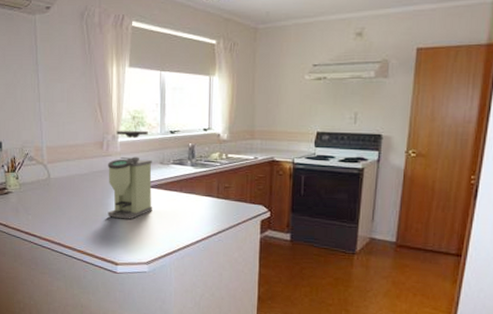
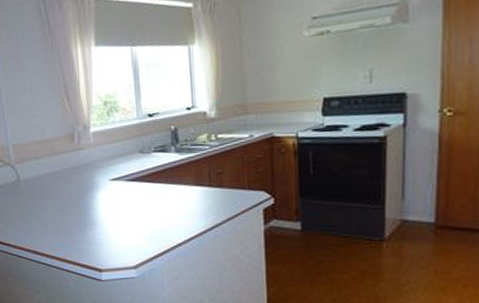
coffee grinder: present [107,130,152,220] -> none [81,116,135,220]

